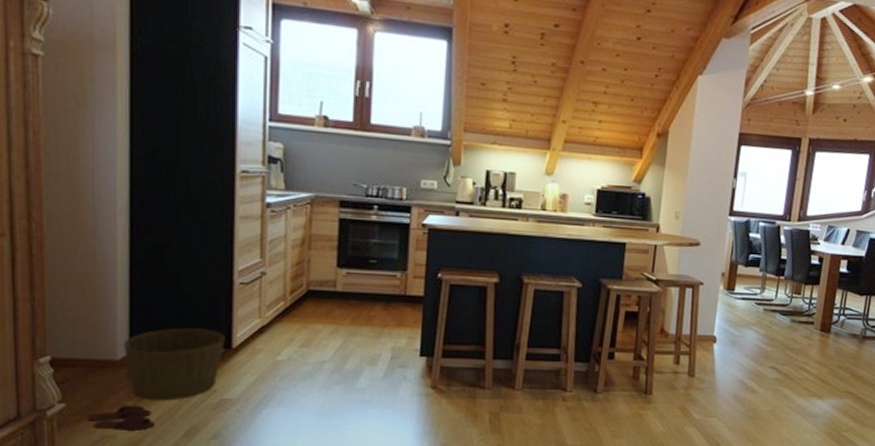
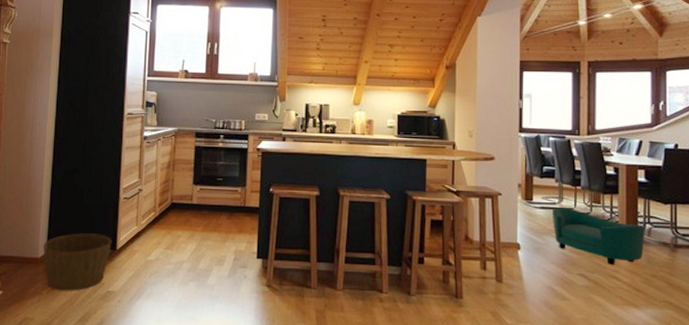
slippers: present [88,405,155,431] -> none [16,293,61,315]
dog bed: none [751,297,839,357] -> present [552,206,645,265]

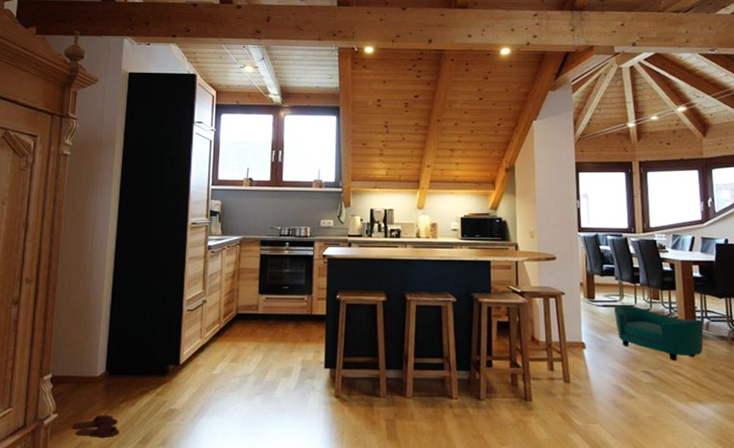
slippers: none [16,293,61,315] -> present [72,414,120,438]
basket: present [43,232,112,290] -> none [102,347,175,410]

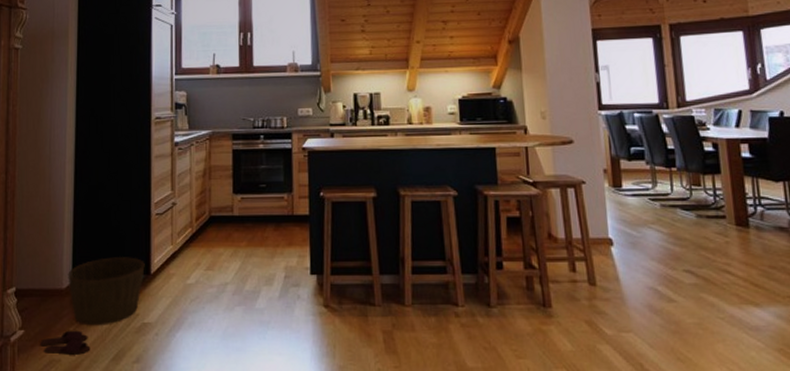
basket: none [102,347,175,410] -> present [68,256,145,324]
dog bed: present [613,304,704,360] -> none [645,192,758,257]

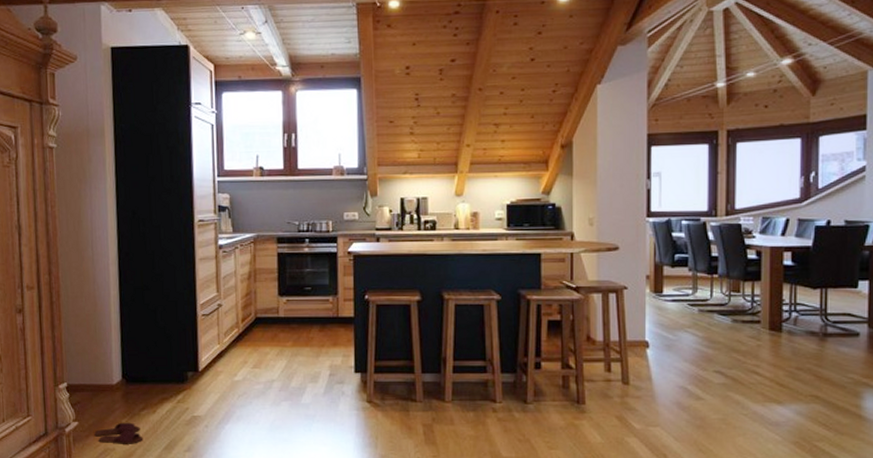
basket: present [68,256,145,324] -> none [117,354,193,417]

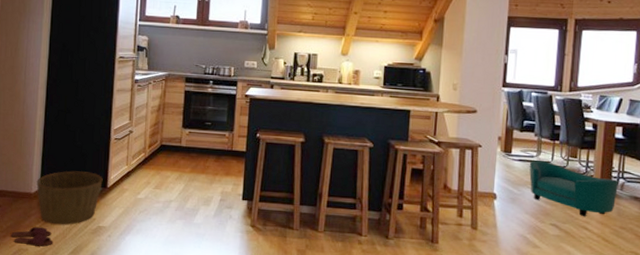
basket: none [117,354,193,417] -> present [36,170,103,224]
dog bed: none [684,298,791,359] -> present [529,159,619,216]

